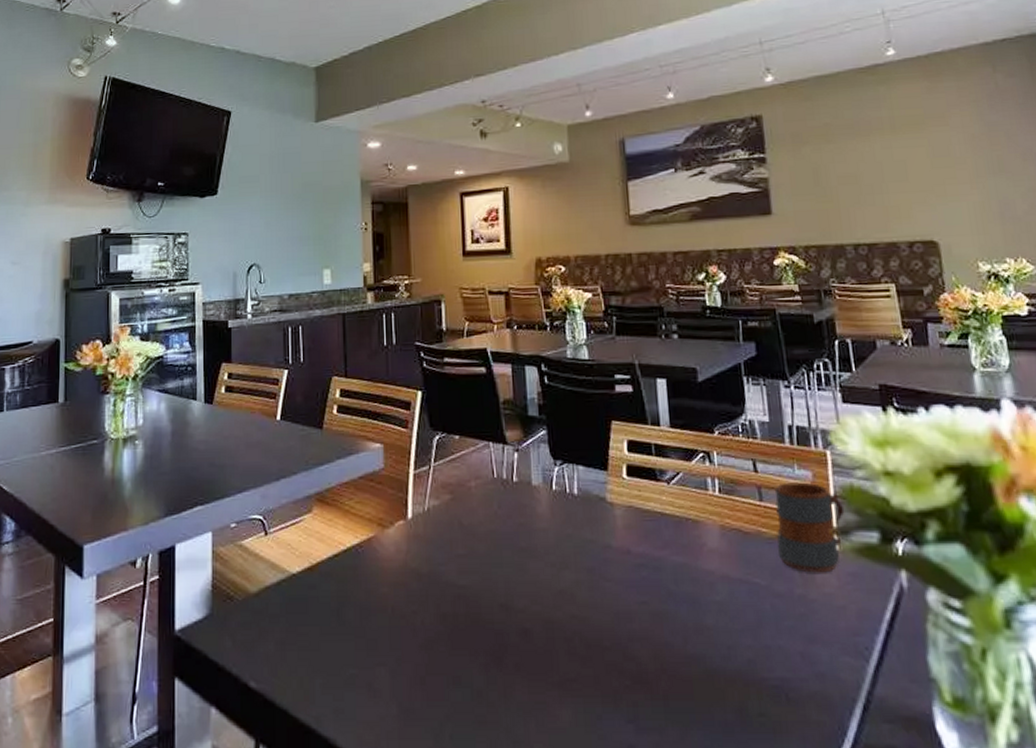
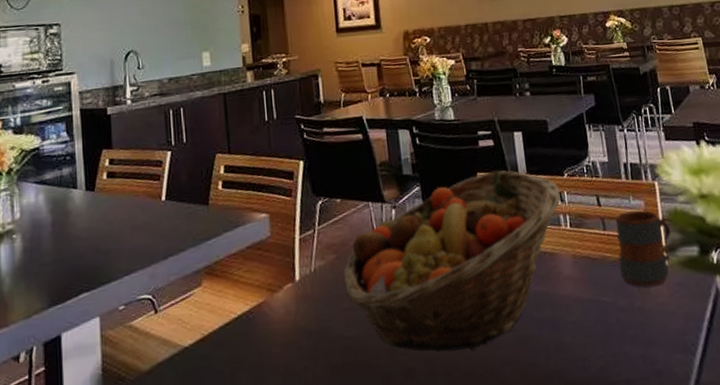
fruit basket: none [459,420,710,619] -> present [343,170,562,352]

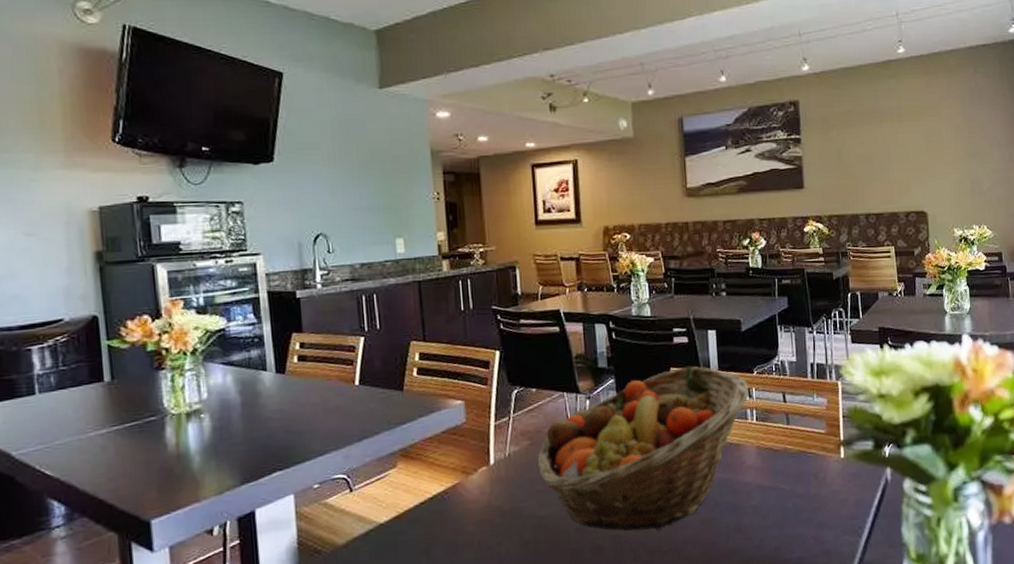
mug: present [616,210,671,287] -> none [799,407,850,477]

